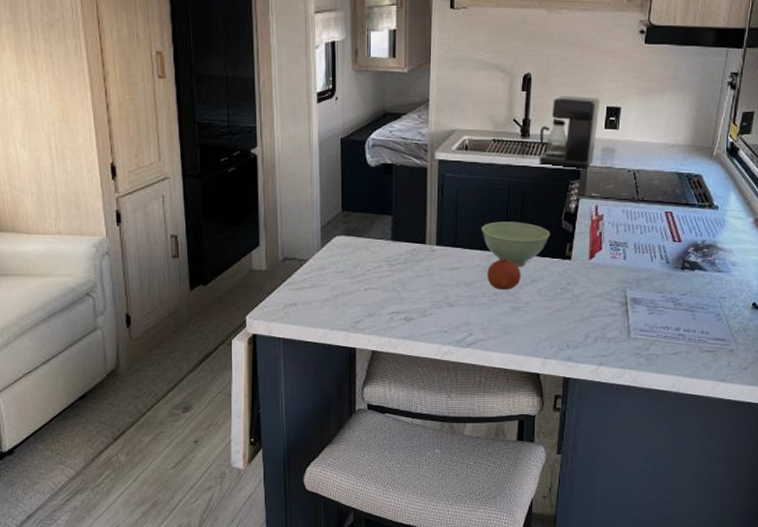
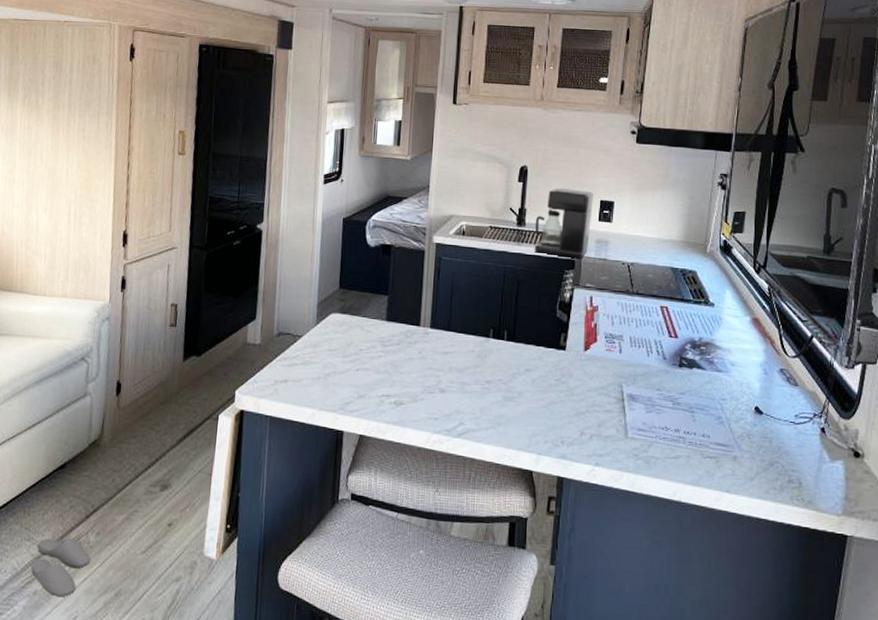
slippers: none [69,459,124,510] -> present [31,537,91,596]
bowl: present [481,222,550,267] -> none [475,307,544,355]
fruit: present [487,258,521,291] -> none [480,345,515,379]

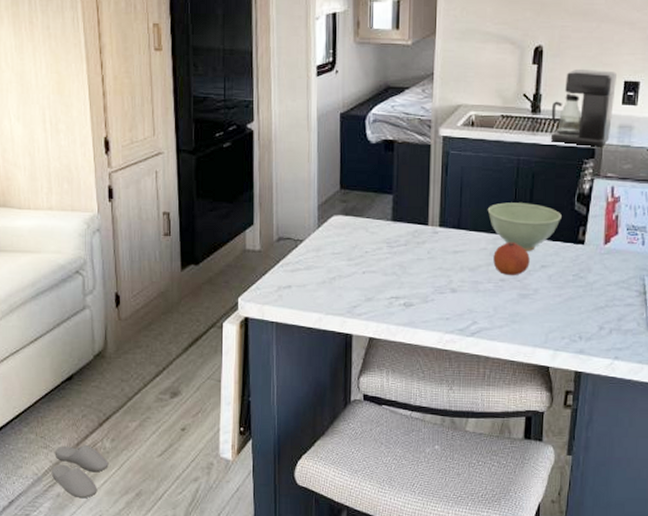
bowl: none [475,307,544,355] -> present [487,202,562,251]
fruit: none [480,345,515,379] -> present [493,241,530,276]

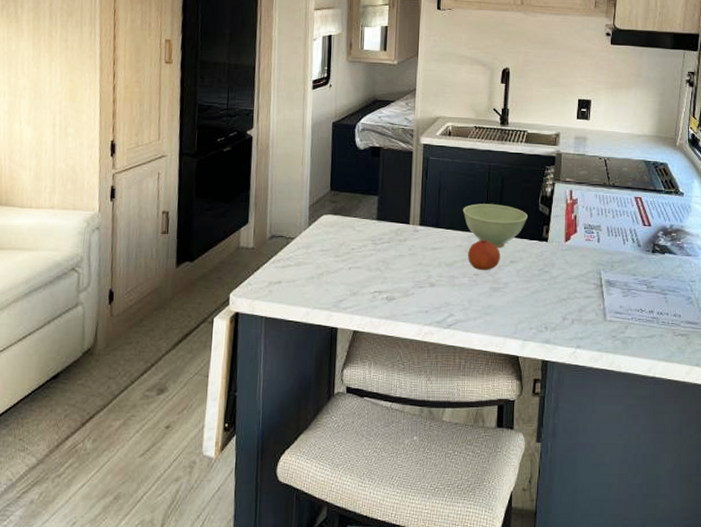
slippers: present [52,444,109,498] -> none [27,446,88,503]
coffee maker: present [551,68,617,147] -> none [517,88,572,155]

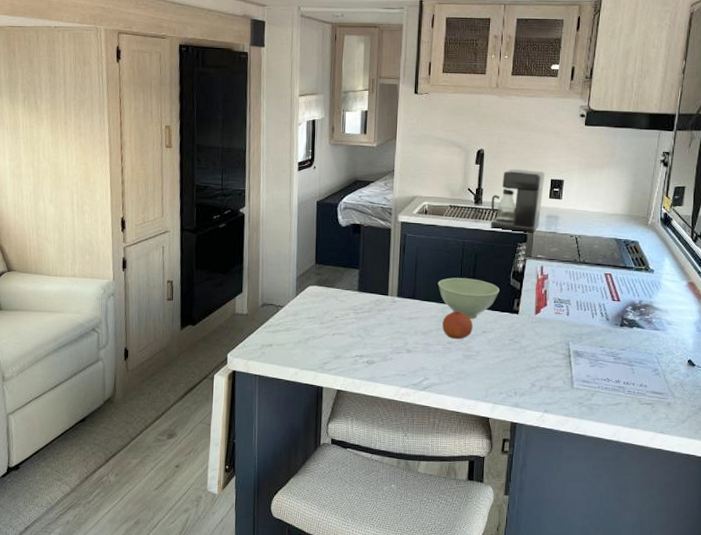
coffee maker: none [517,88,572,155] -> present [491,168,545,233]

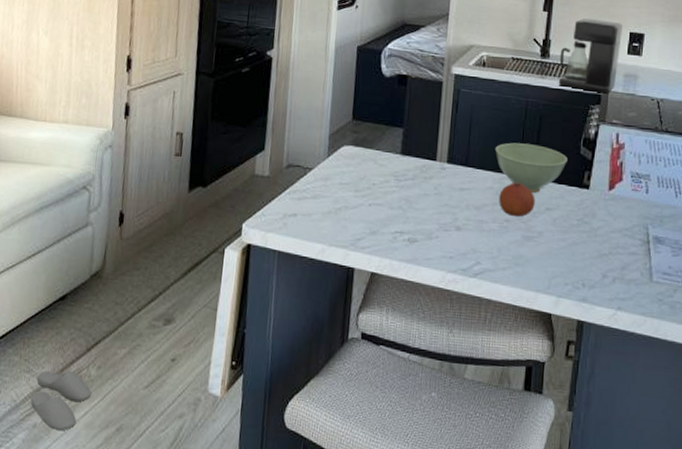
slippers: none [63,478,112,525] -> present [31,370,92,430]

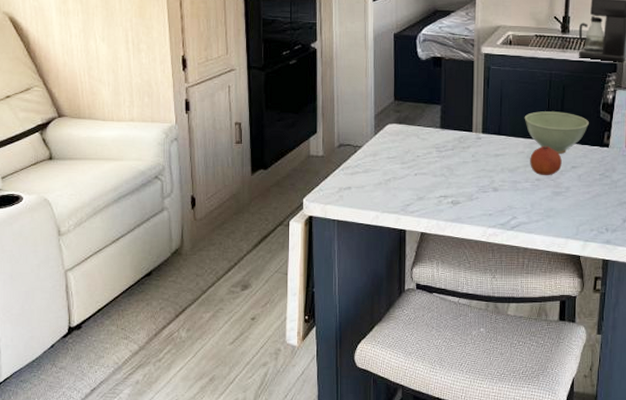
slippers: present [31,370,92,430] -> none [132,334,184,384]

